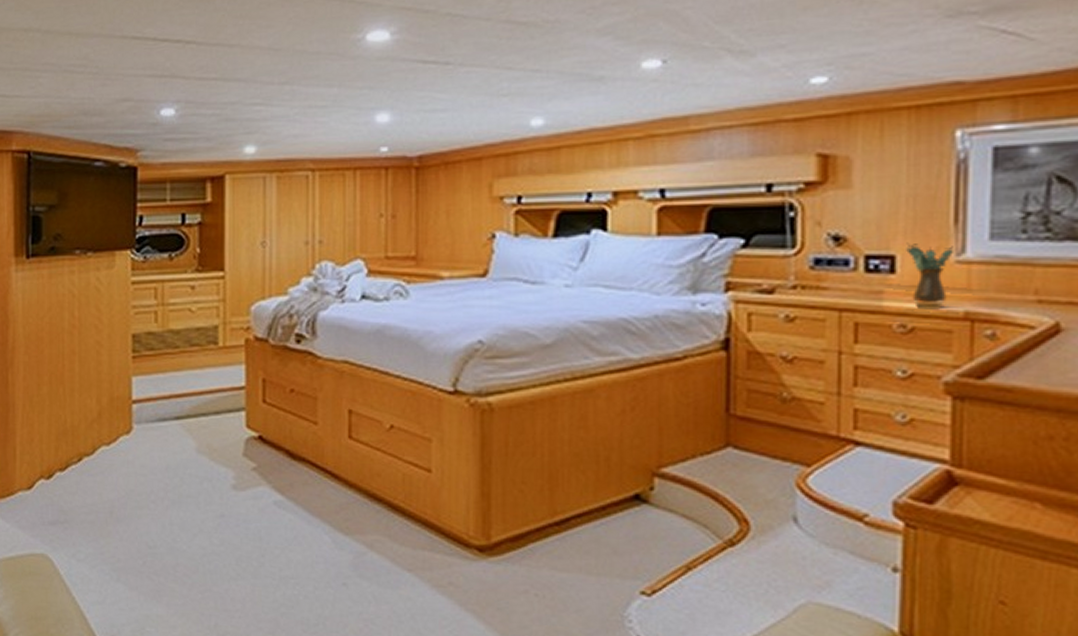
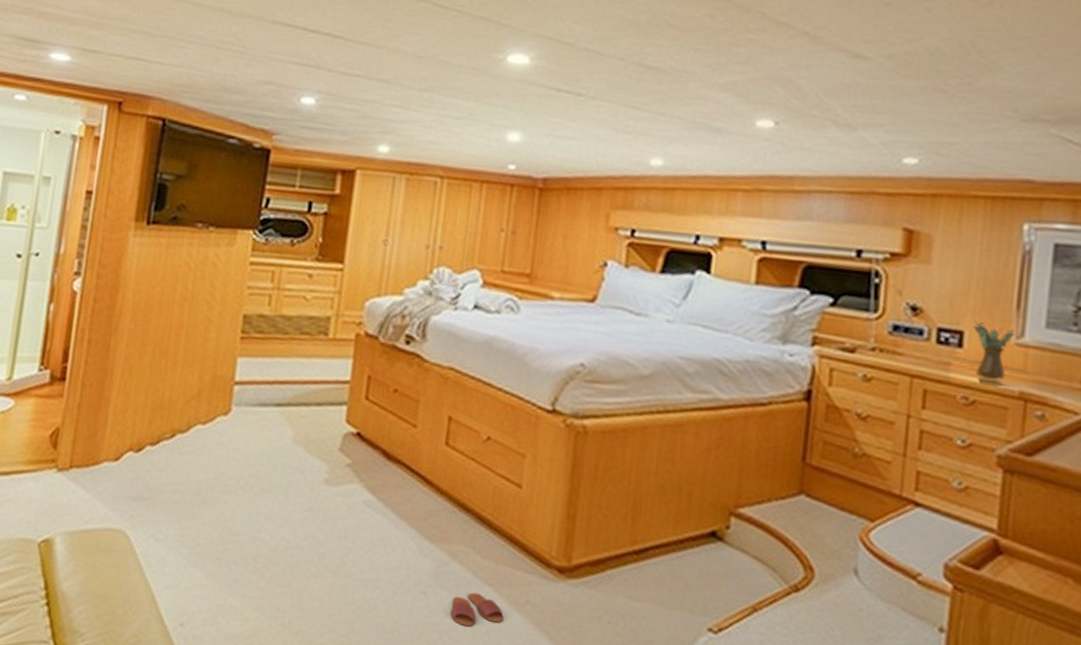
slippers: none [373,579,427,613] -> present [450,592,504,627]

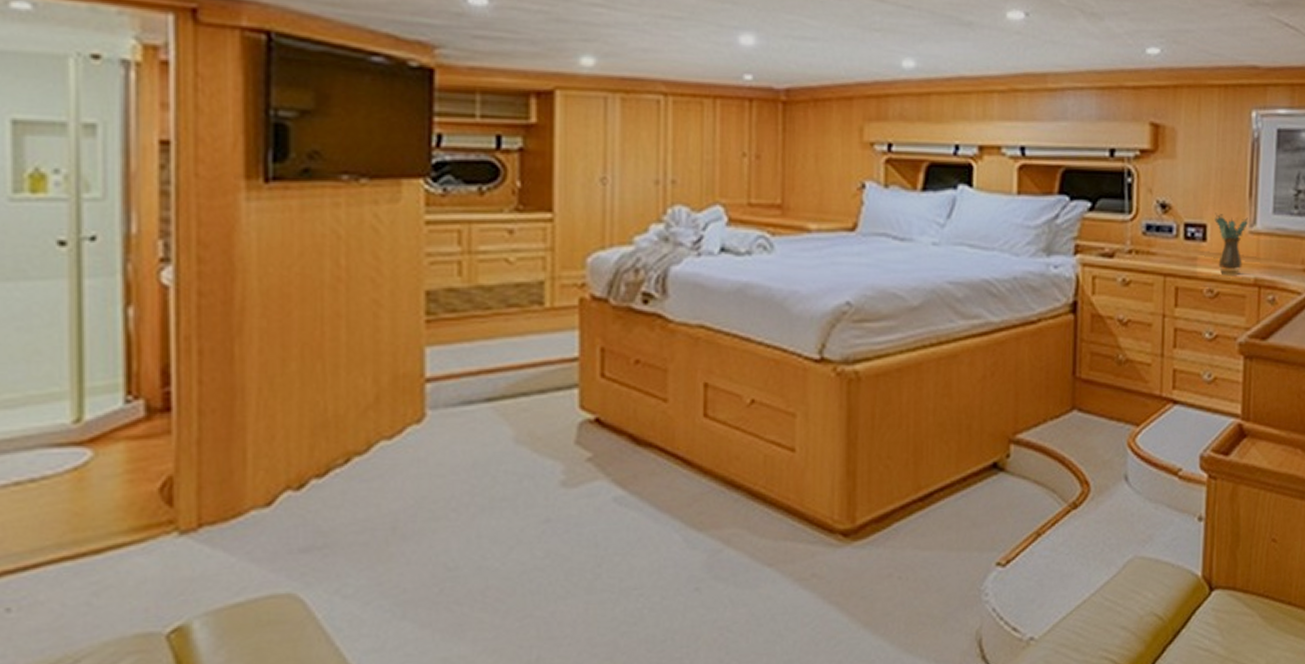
slippers: present [450,592,504,627] -> none [730,577,789,617]

